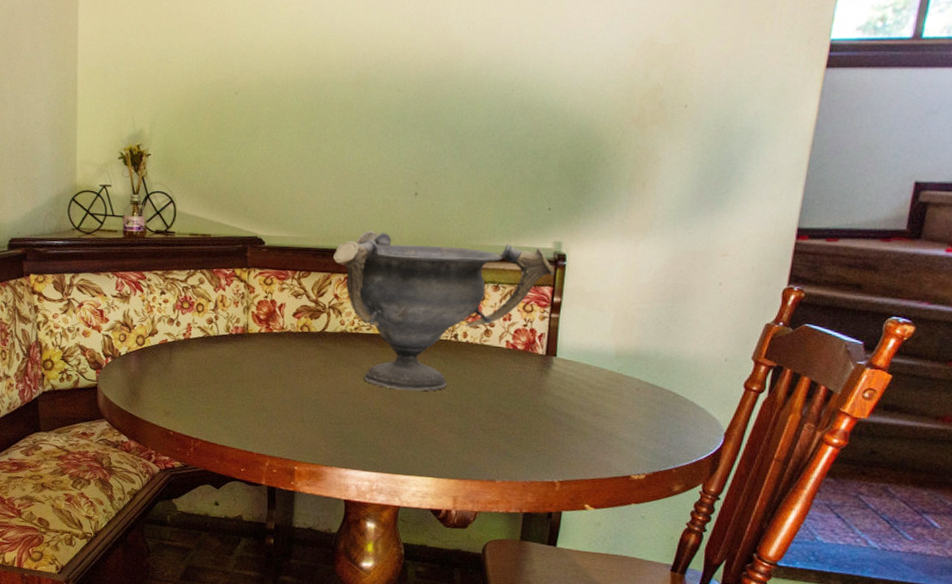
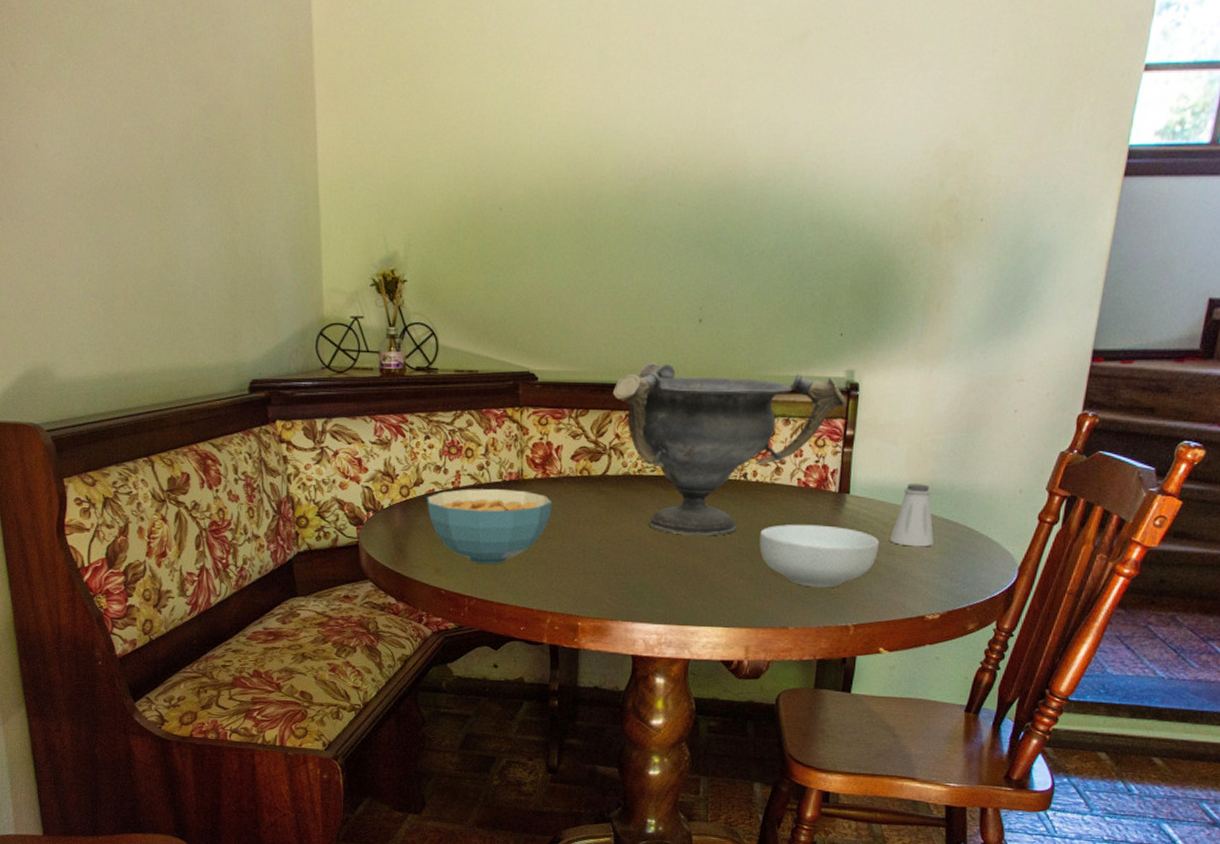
cereal bowl: none [159,340,274,410] -> present [426,488,552,565]
cereal bowl: none [468,383,585,445] -> present [759,524,879,588]
saltshaker: none [594,349,640,410] -> present [889,484,934,547]

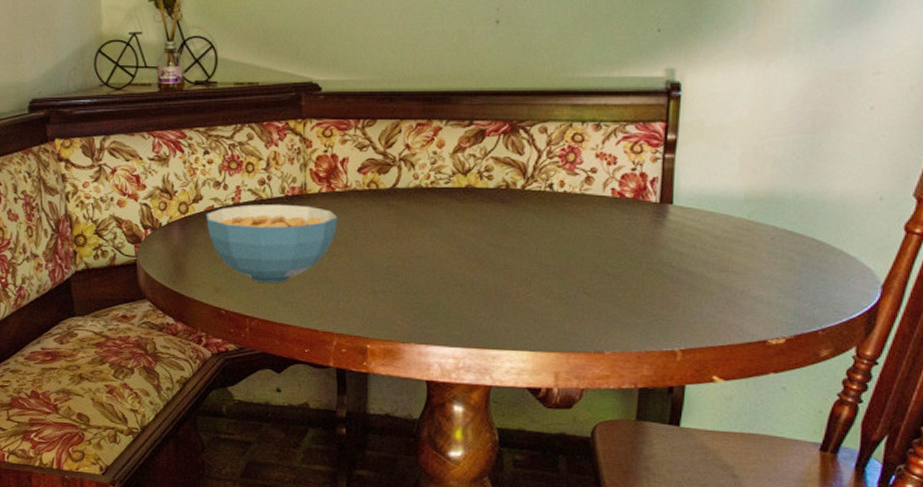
decorative bowl: present [613,363,847,536] -> none [402,68,668,252]
cereal bowl: present [759,524,879,588] -> none [569,238,709,309]
saltshaker: present [889,484,934,547] -> none [721,192,776,263]

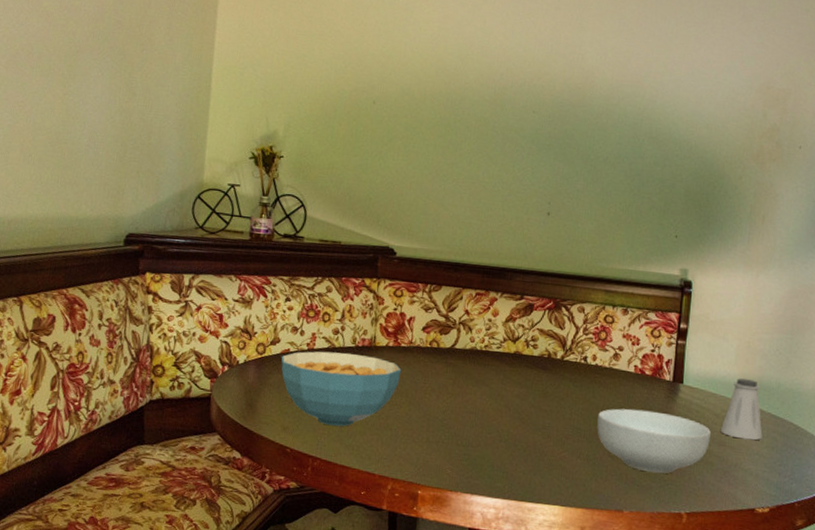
cereal bowl: none [569,238,709,309] -> present [597,408,711,474]
saltshaker: none [721,192,776,263] -> present [720,378,763,440]

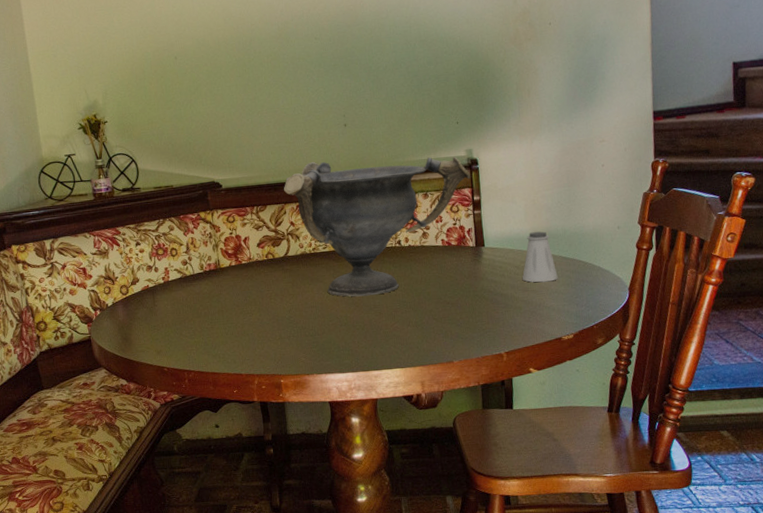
cereal bowl: present [281,351,402,427] -> none [142,277,247,342]
decorative bowl: none [465,247,681,415] -> present [284,156,471,297]
cereal bowl: present [597,408,711,474] -> none [418,274,515,326]

